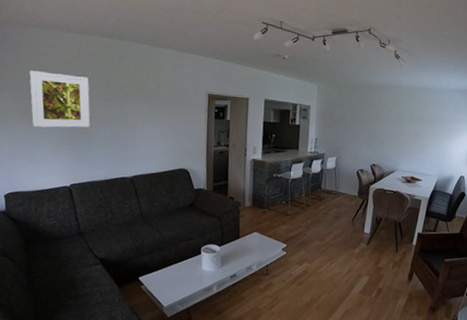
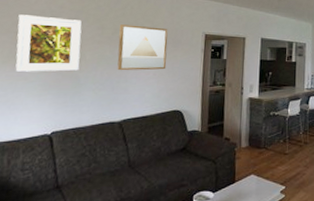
wall art: none [124,82,172,129] -> present [117,24,168,71]

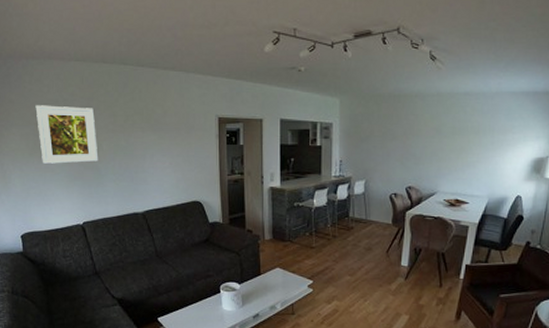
wall art: present [117,24,168,71] -> none [130,110,182,161]

